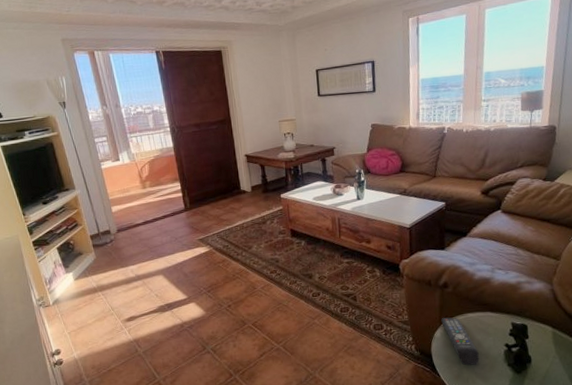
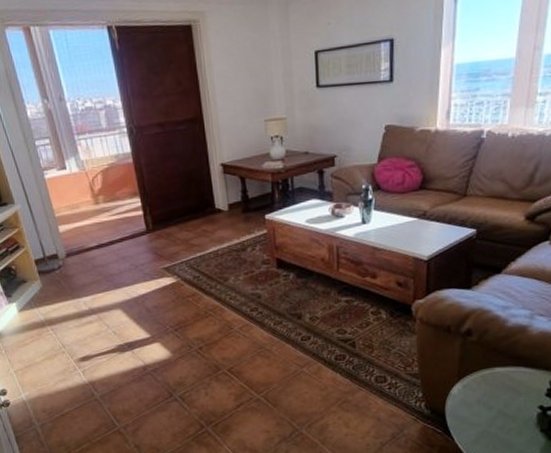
remote control: present [441,317,479,366] -> none [460,371,505,429]

